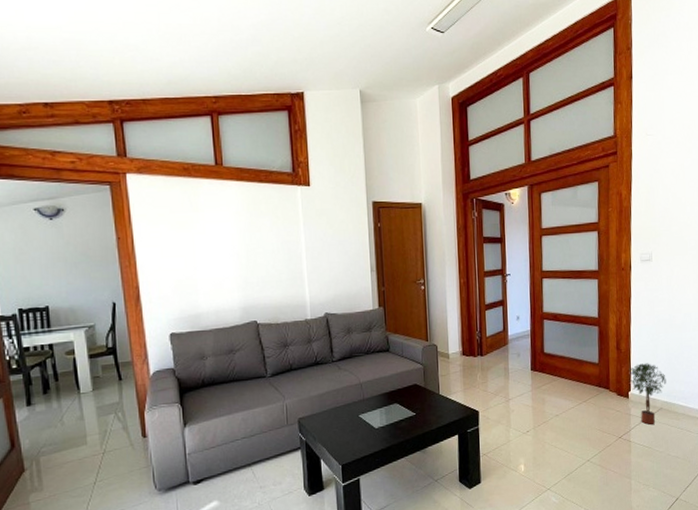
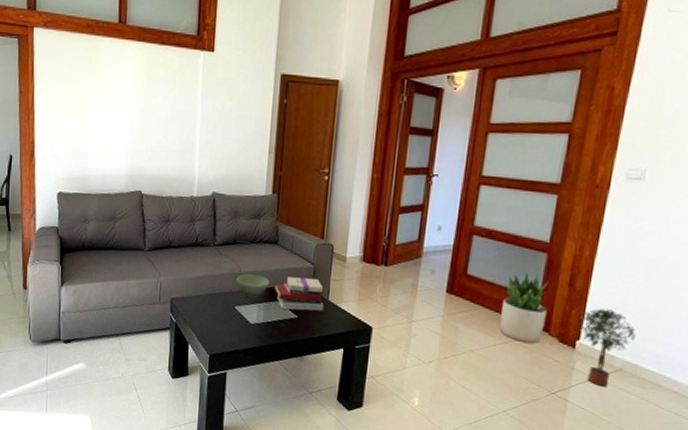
bowl: none [357,382,387,405] -> present [236,274,270,299]
books: none [392,377,436,409] -> present [275,277,324,312]
planter: none [572,344,606,401] -> present [499,273,549,343]

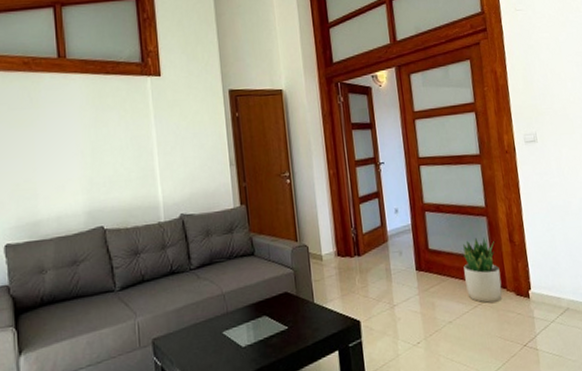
bowl: present [236,274,270,299] -> none [219,292,254,319]
books: present [275,277,324,312] -> none [259,283,311,323]
potted tree: present [580,308,636,387] -> none [526,256,570,329]

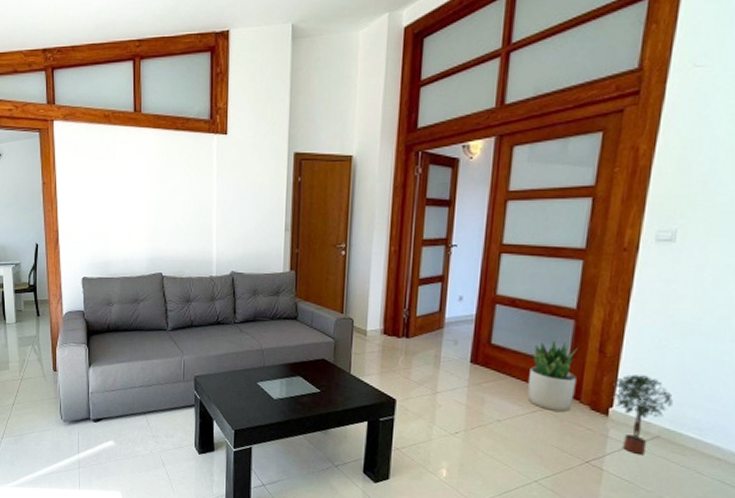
potted tree: none [526,256,570,329] -> present [612,374,673,454]

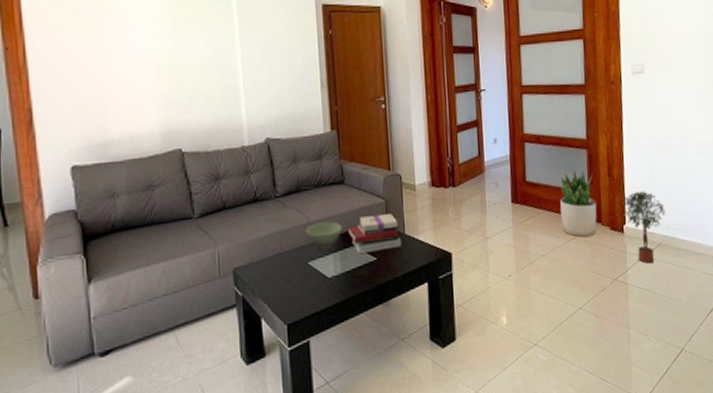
bowl: none [258,350,291,375] -> present [305,221,342,250]
books: none [296,352,346,386] -> present [348,214,402,253]

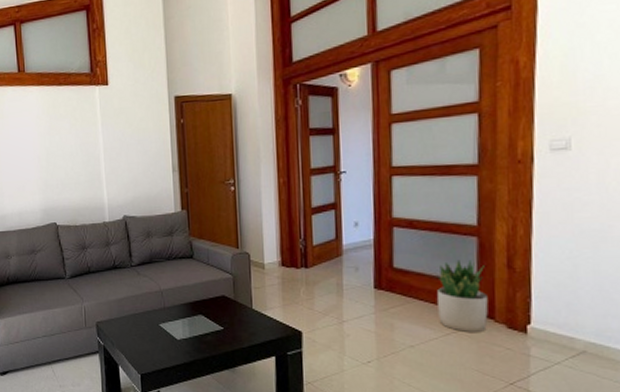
bowl: present [305,221,342,250] -> none [157,291,191,315]
books: present [348,214,402,253] -> none [196,289,249,322]
potted tree: present [623,191,665,263] -> none [528,288,594,372]

